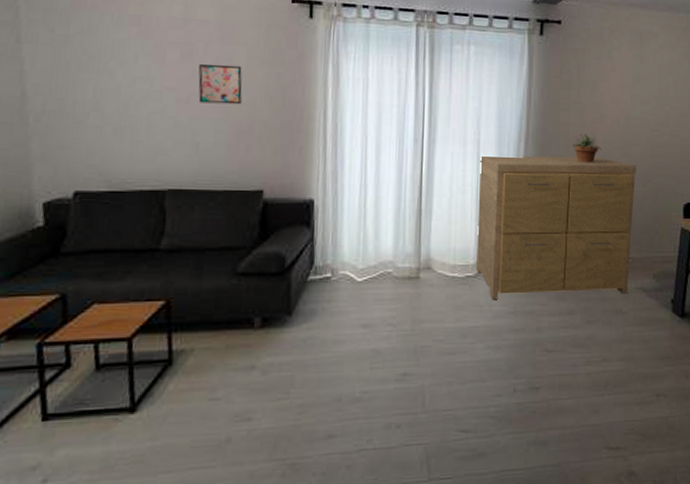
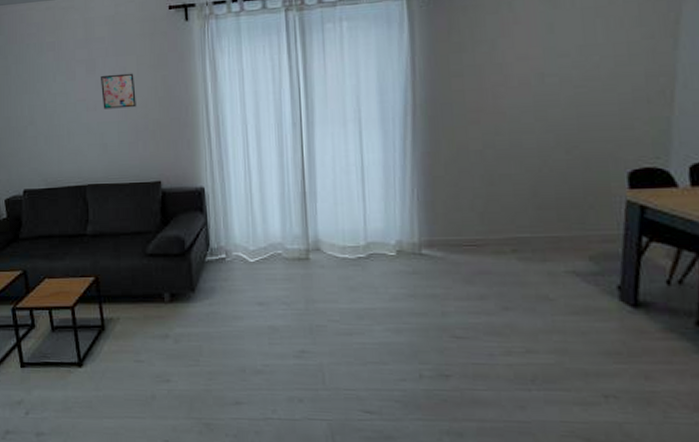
dresser: present [476,155,636,299] -> none [361,124,557,281]
potted plant: present [571,133,602,163] -> none [468,98,509,133]

